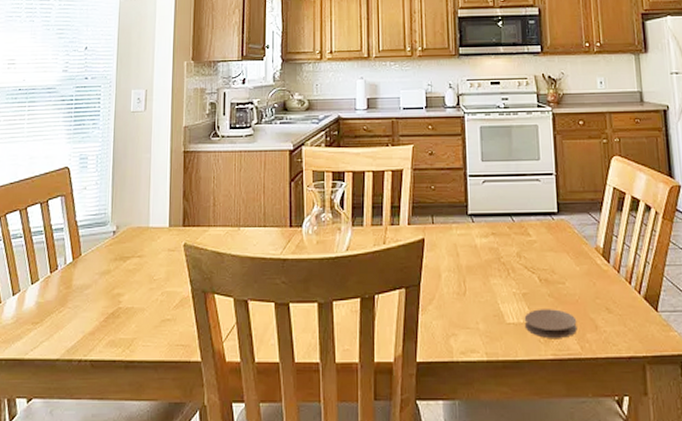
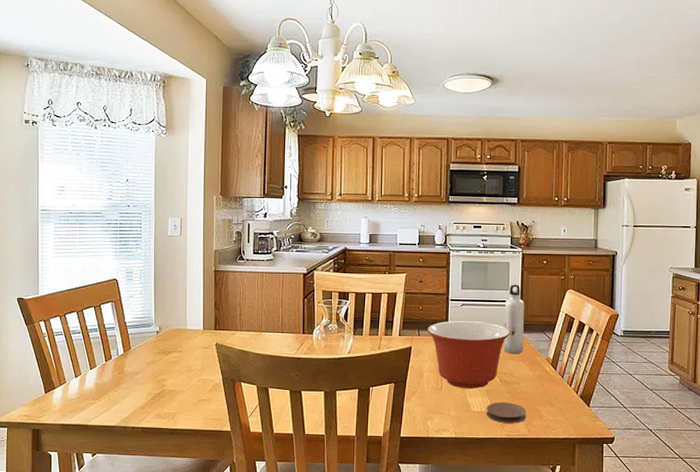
mixing bowl: none [443,202,547,292] -> present [427,321,510,388]
water bottle: none [536,152,565,244] -> present [503,284,524,354]

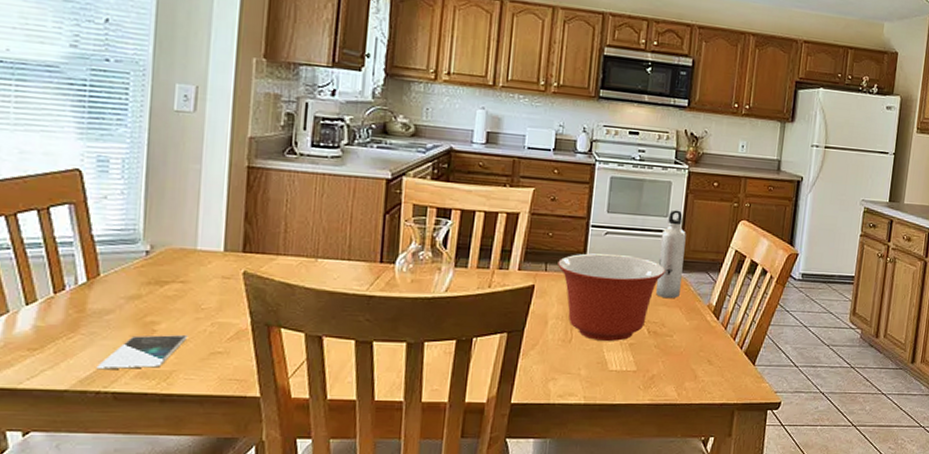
smartphone: none [132,387,184,412] -> present [96,334,188,370]
coaster: present [486,402,527,423] -> none [626,359,678,385]

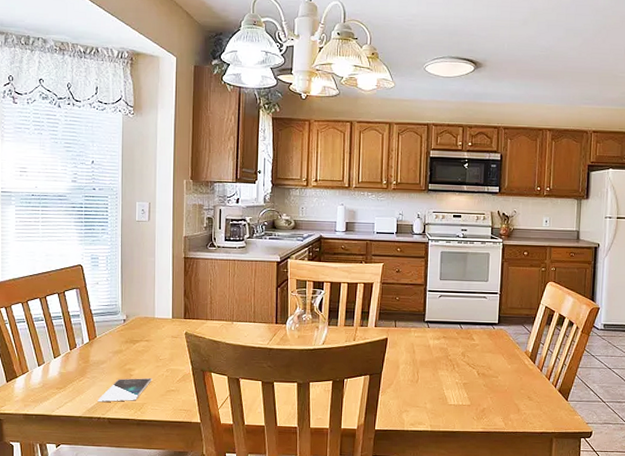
mixing bowl: present [558,253,666,341] -> none [404,312,489,381]
water bottle: present [656,210,686,299] -> none [482,275,504,347]

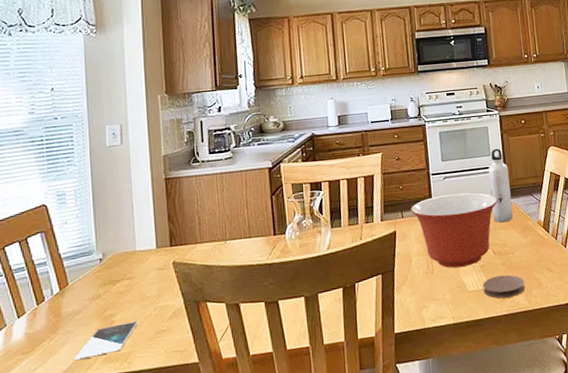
mixing bowl: none [404,312,489,381] -> present [411,192,498,268]
coaster: none [462,395,504,417] -> present [482,274,525,299]
water bottle: none [482,275,504,347] -> present [488,148,513,223]

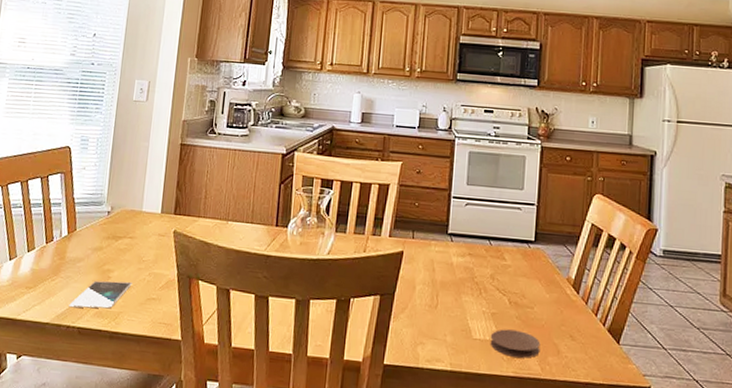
mixing bowl: present [411,192,498,268] -> none [423,223,524,310]
water bottle: present [488,148,513,223] -> none [515,183,542,271]

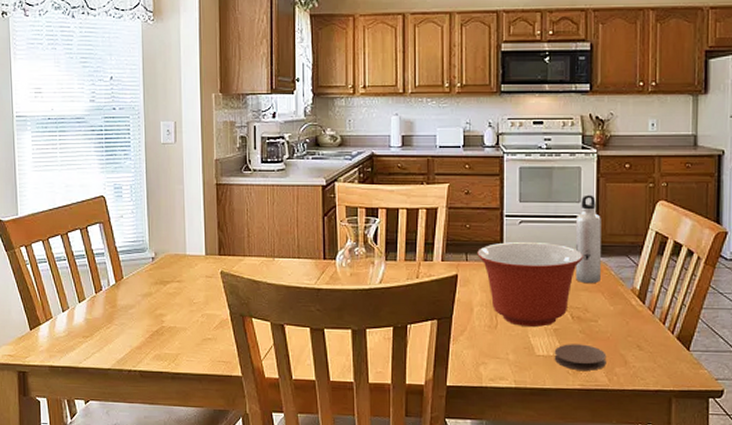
smartphone: present [69,280,132,309] -> none [127,324,186,353]
mixing bowl: none [423,223,524,310] -> present [477,242,583,327]
water bottle: none [515,183,542,271] -> present [575,195,601,284]

